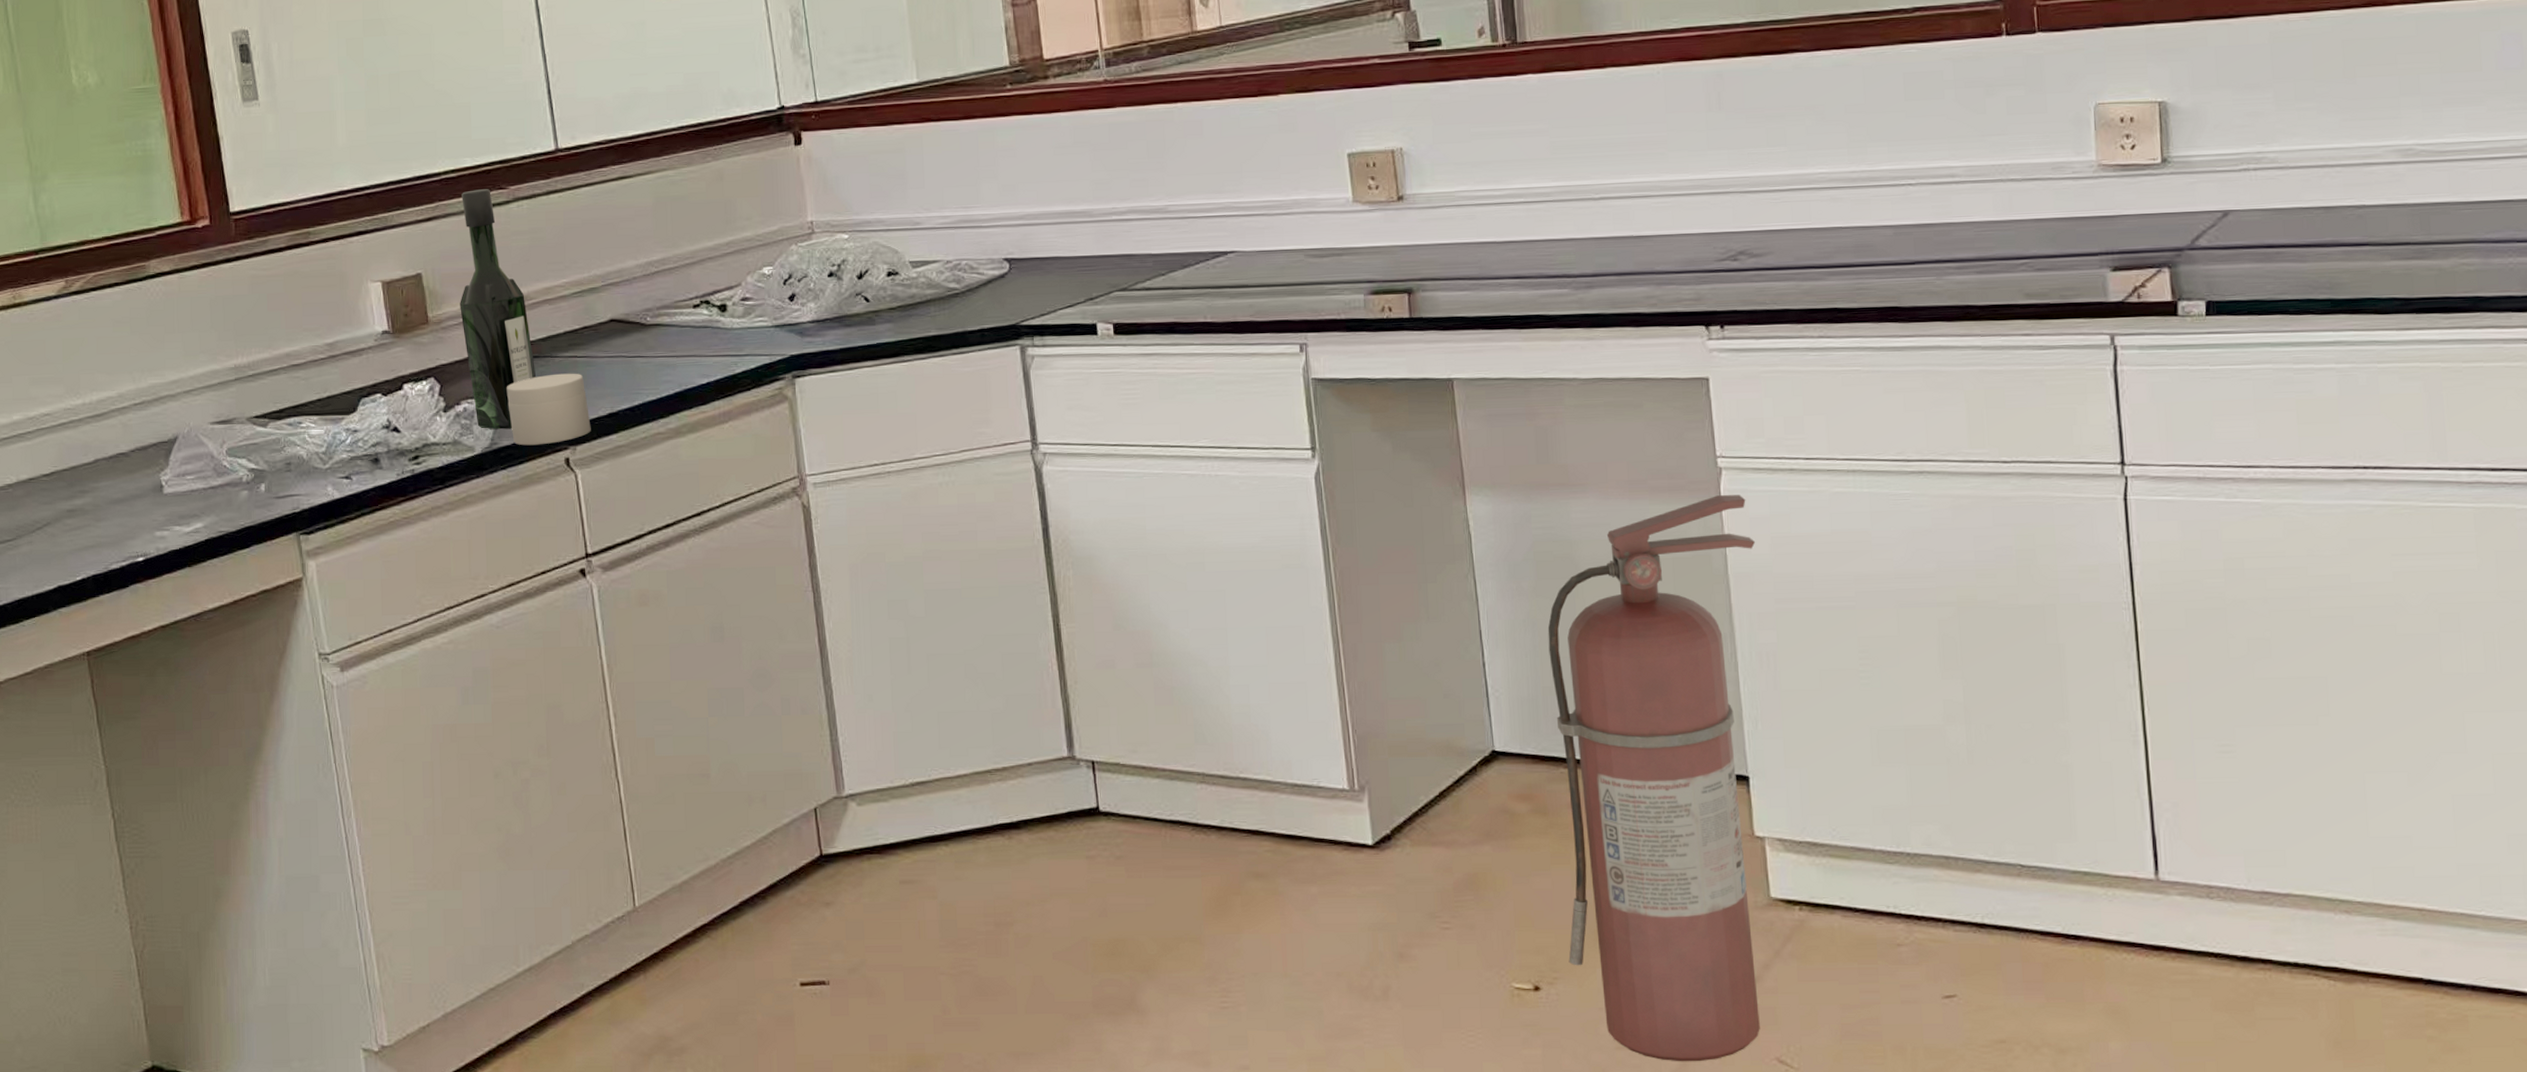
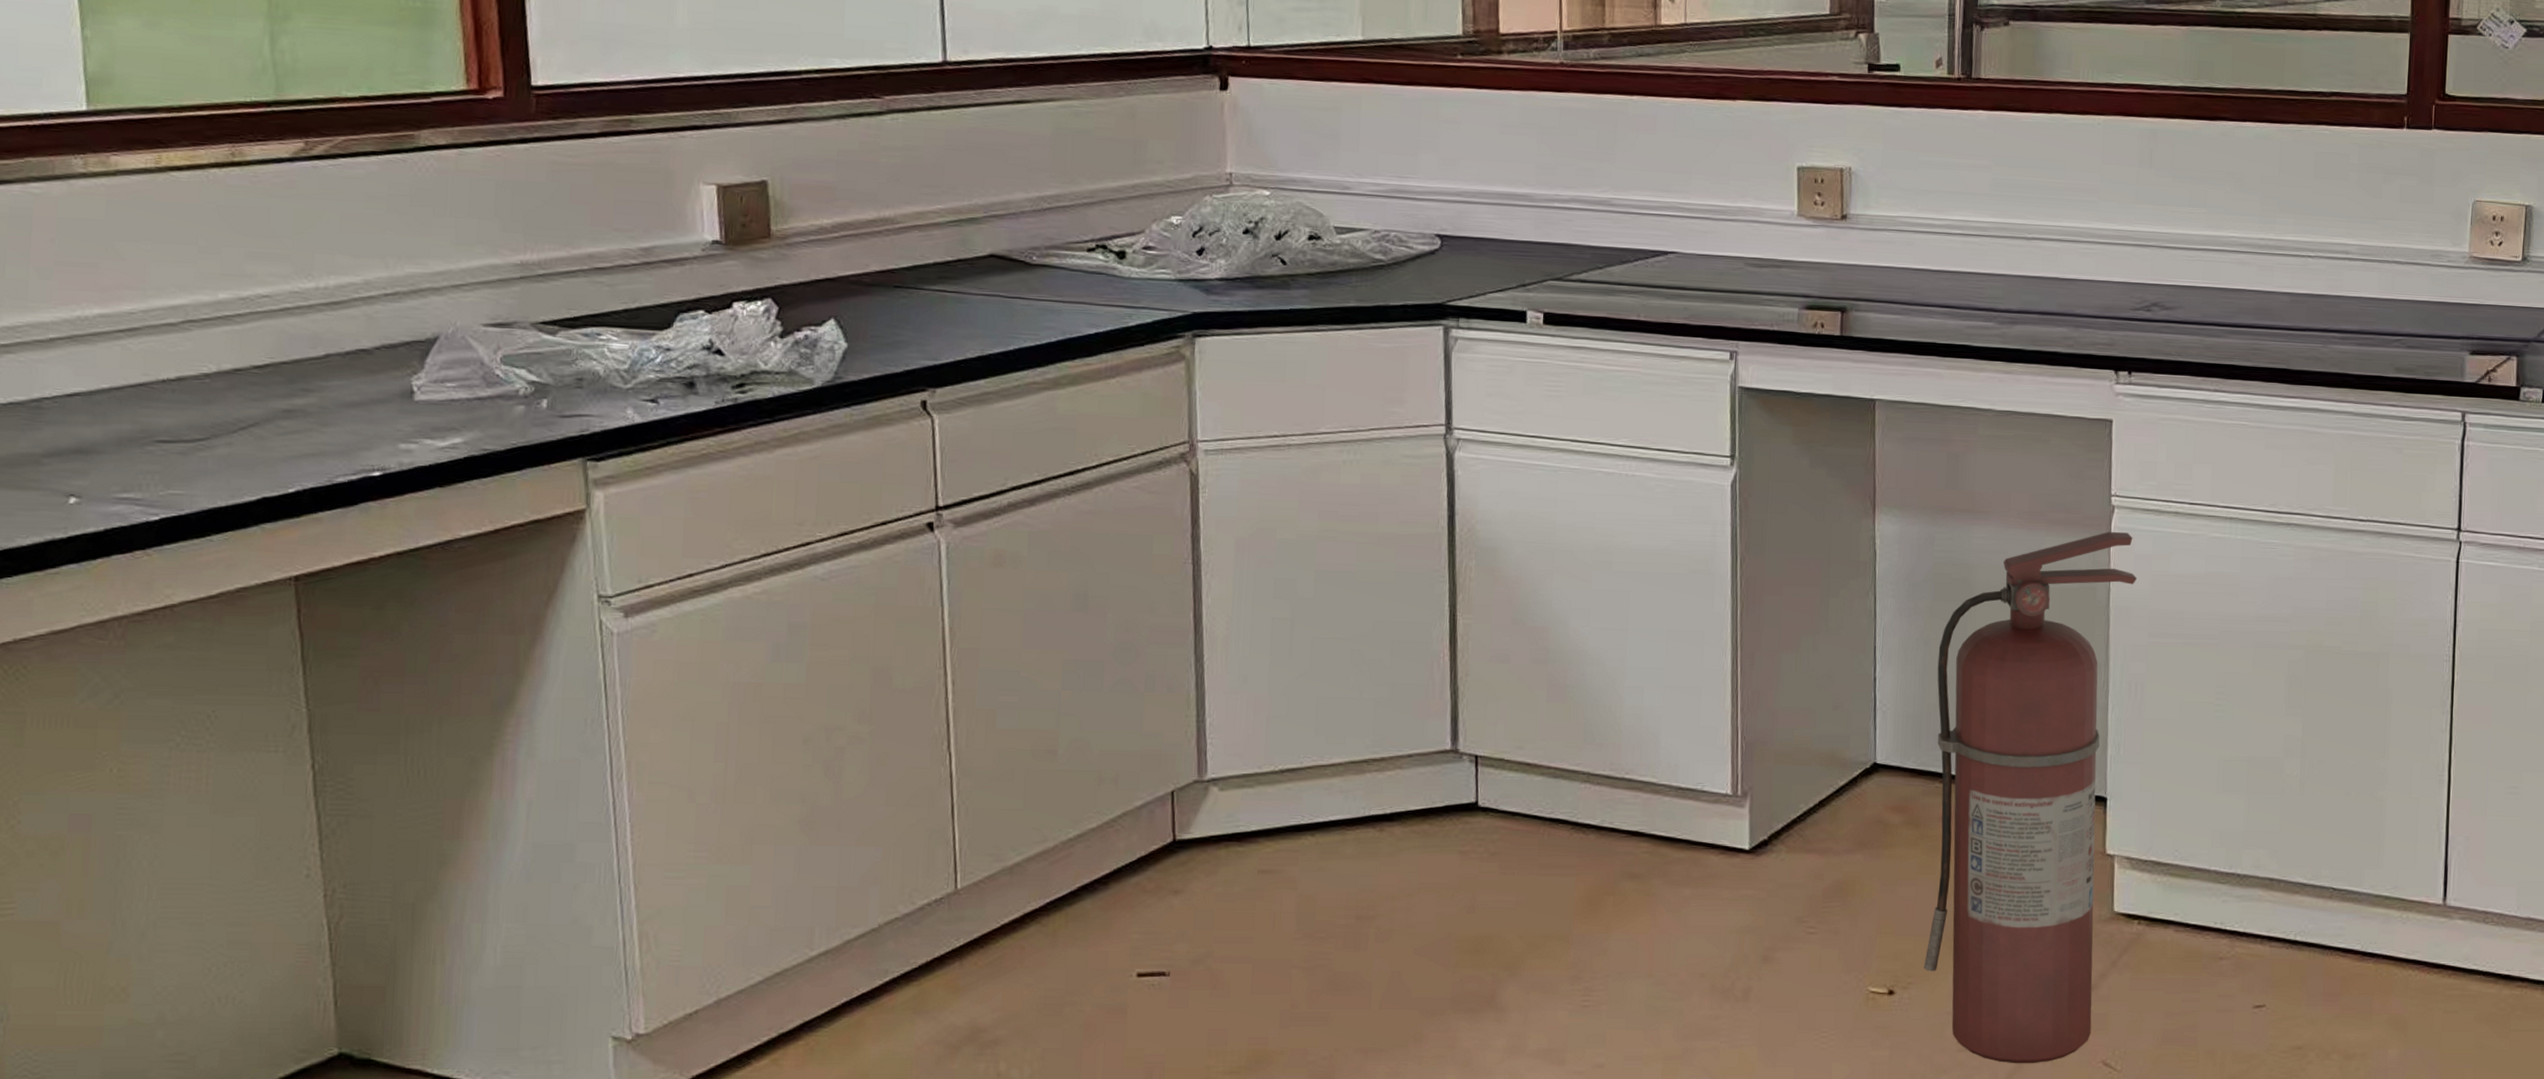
bottle: present [460,189,537,430] -> none [811,95,896,364]
jar: present [506,373,591,446] -> none [858,307,956,384]

